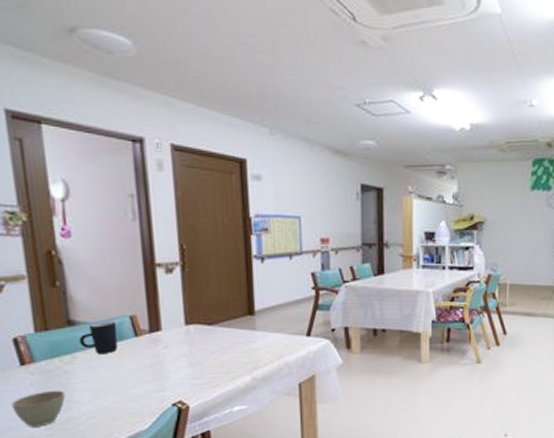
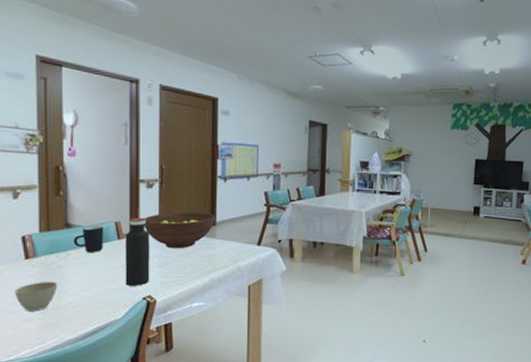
water bottle: none [144,309,179,391] -> present [125,217,150,286]
fruit bowl: none [166,299,253,345] -> present [144,211,215,249]

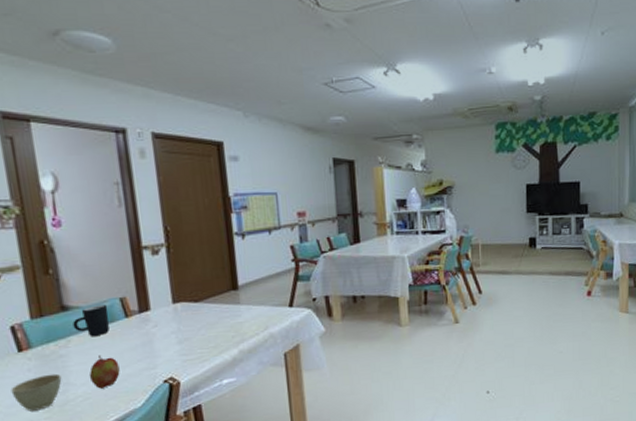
apple: none [80,269,107,299] -> present [89,355,120,389]
water bottle: present [125,217,150,286] -> none [134,289,170,369]
fruit bowl: present [144,211,215,249] -> none [154,276,237,322]

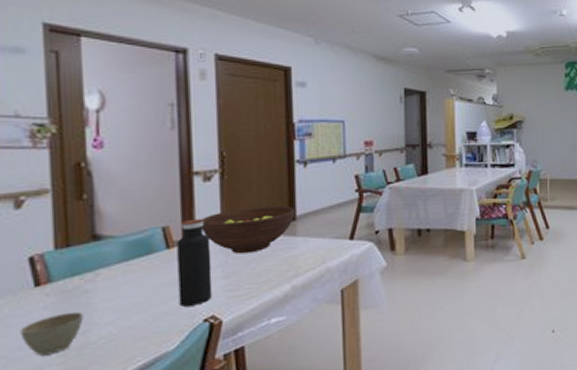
mug: present [73,304,110,336] -> none [104,234,148,269]
apple: present [89,355,120,389] -> none [116,290,154,329]
water bottle: none [134,289,170,369] -> present [177,218,213,307]
fruit bowl: none [154,276,237,322] -> present [201,205,295,254]

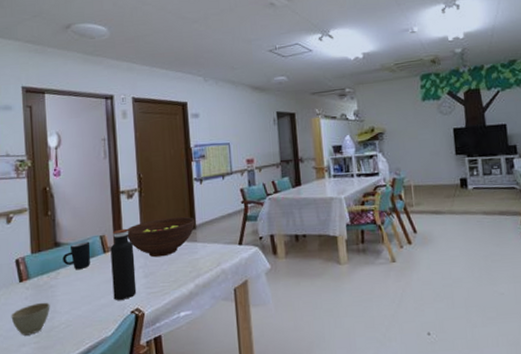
mug: none [104,234,148,269] -> present [62,241,91,269]

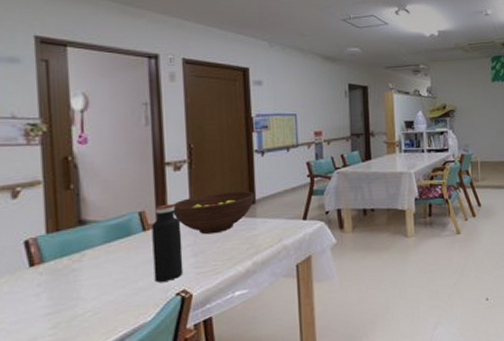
cup: present [11,302,50,336] -> none [17,288,72,328]
mug: present [62,241,91,269] -> none [89,218,127,250]

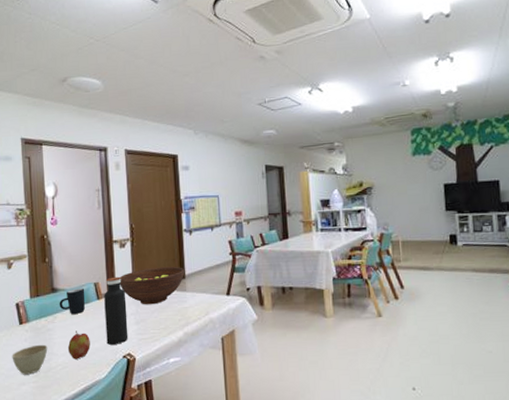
cup: none [17,288,72,328] -> present [12,344,48,375]
mug: none [89,218,127,250] -> present [59,288,86,314]
apple: none [100,269,133,303] -> present [67,330,90,360]

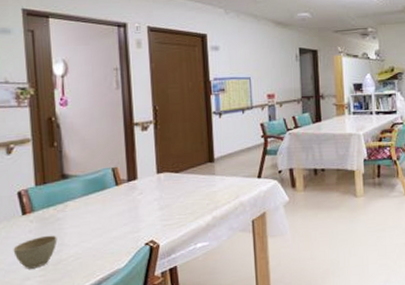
mug: present [59,288,86,314] -> none [71,174,102,202]
apple: present [67,330,90,360] -> none [81,219,108,250]
water bottle: present [104,276,129,345] -> none [123,161,151,232]
fruit bowl: present [119,266,184,305] -> none [141,149,213,190]

